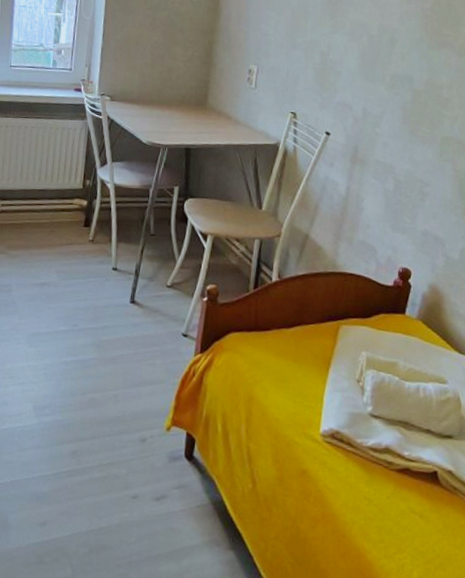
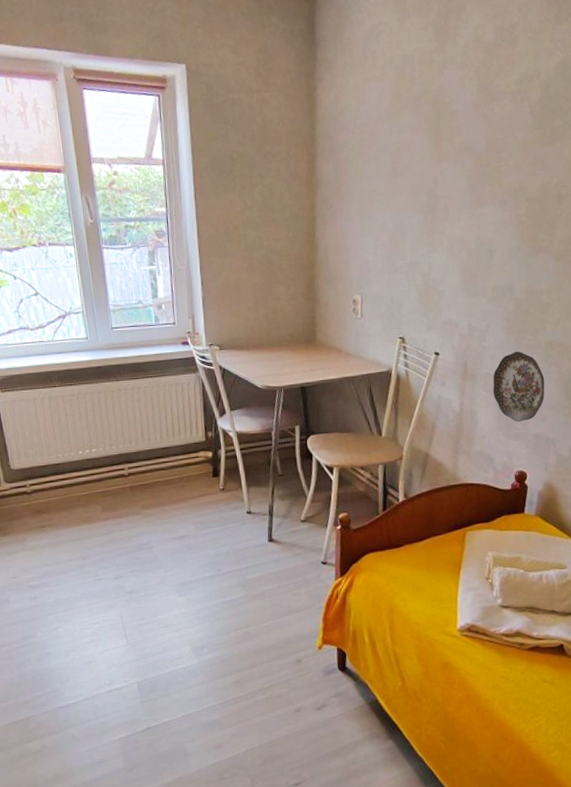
decorative plate: none [382,142,439,216] -> present [493,351,545,422]

